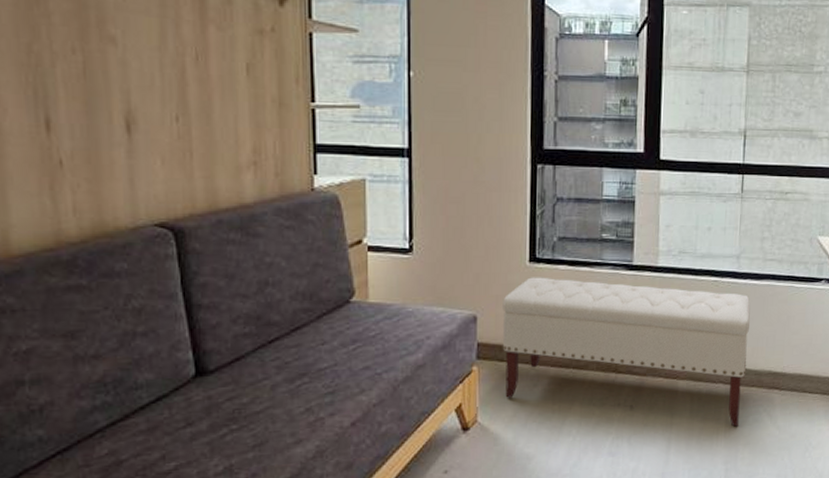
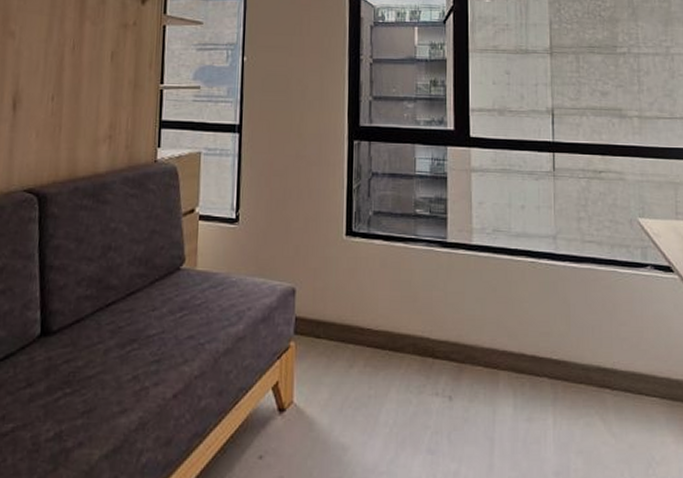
bench: present [502,277,751,427] -> none [319,251,573,430]

